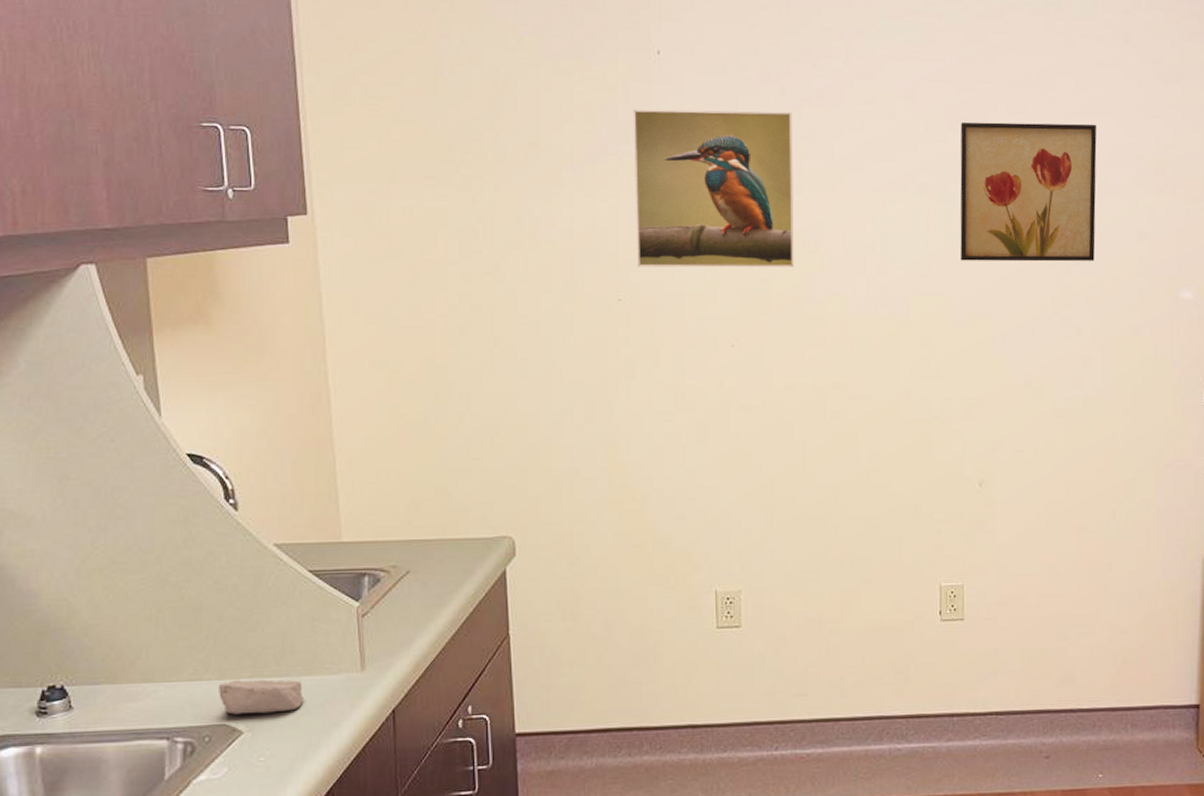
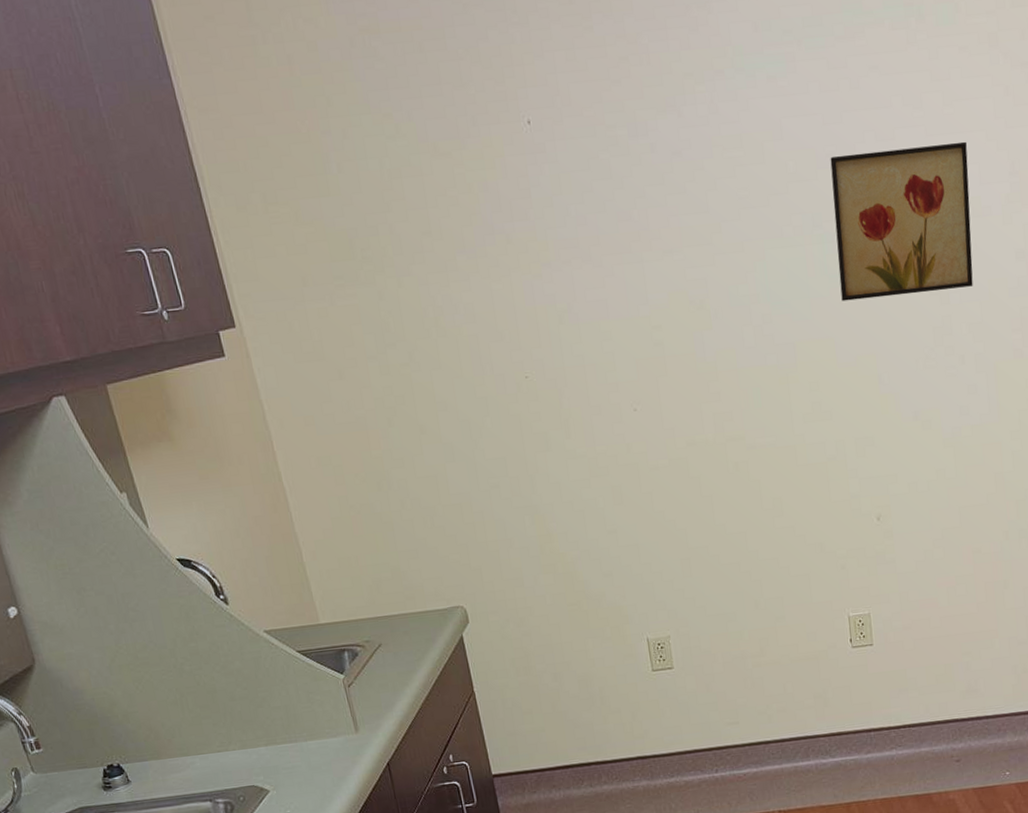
soap bar: present [219,680,304,715] -> none [242,744,313,777]
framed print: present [633,109,794,268] -> none [513,167,683,343]

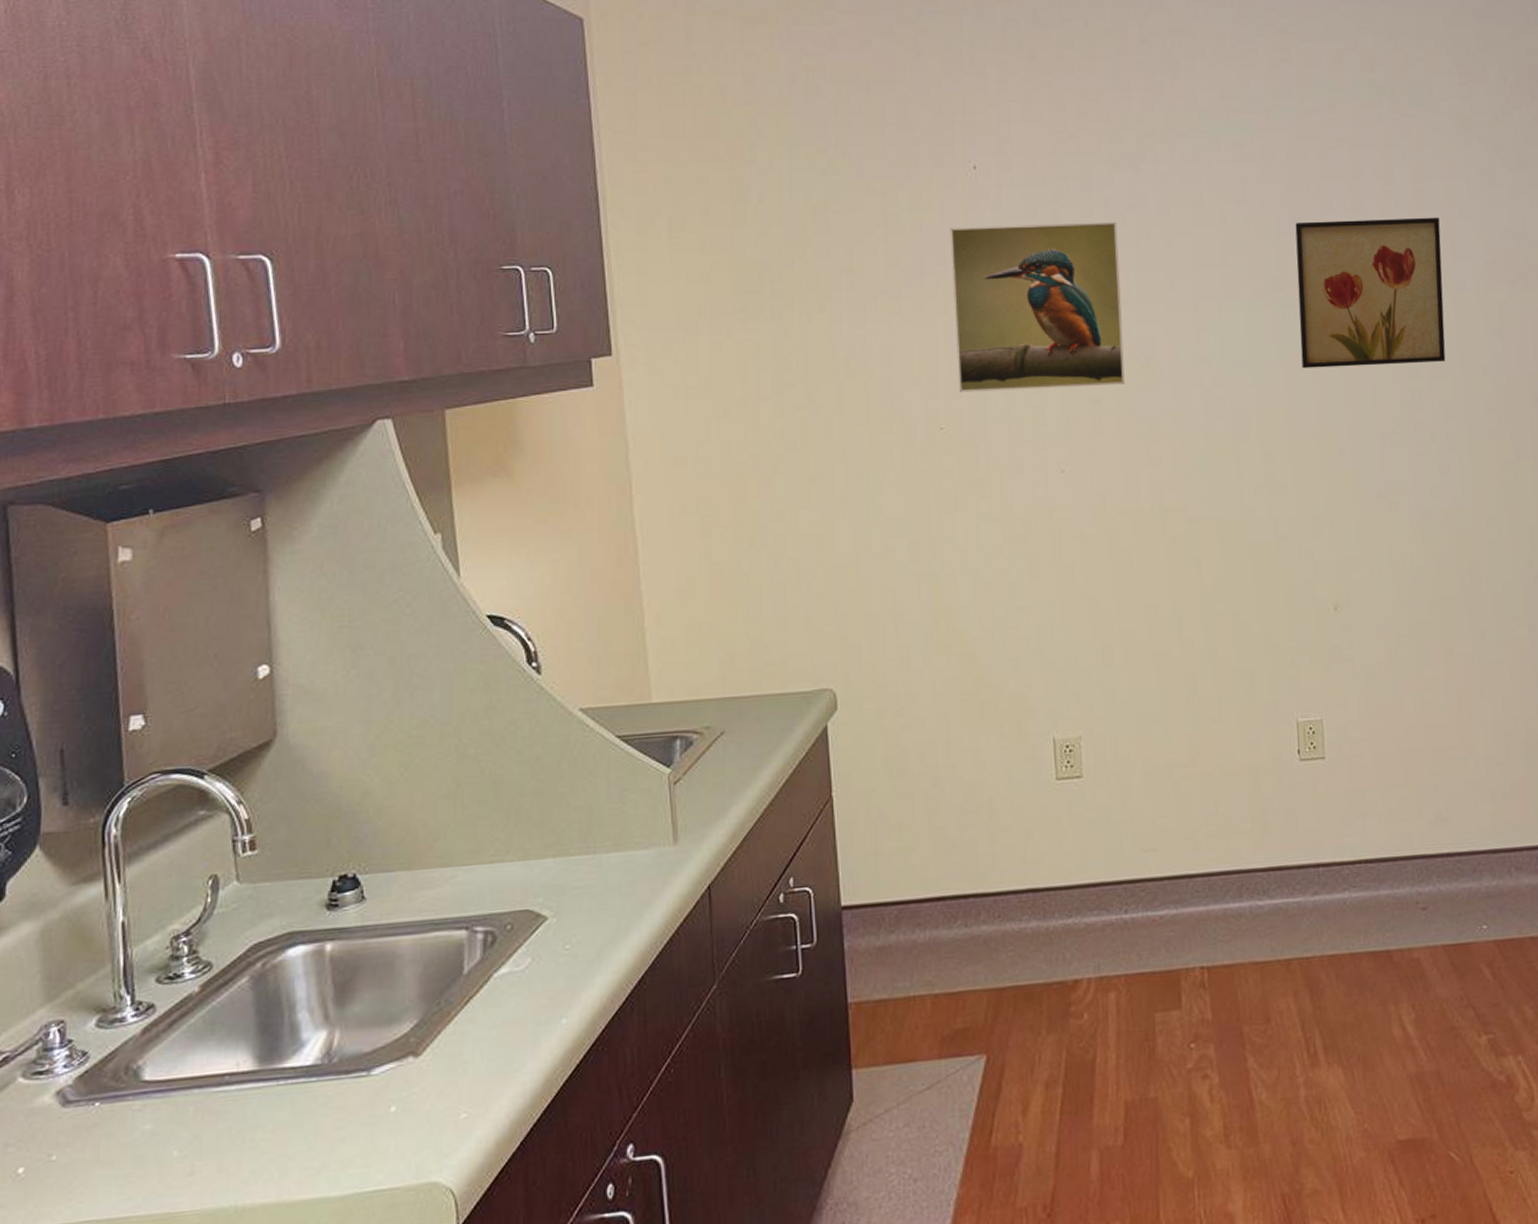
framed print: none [513,167,683,343] -> present [950,221,1125,393]

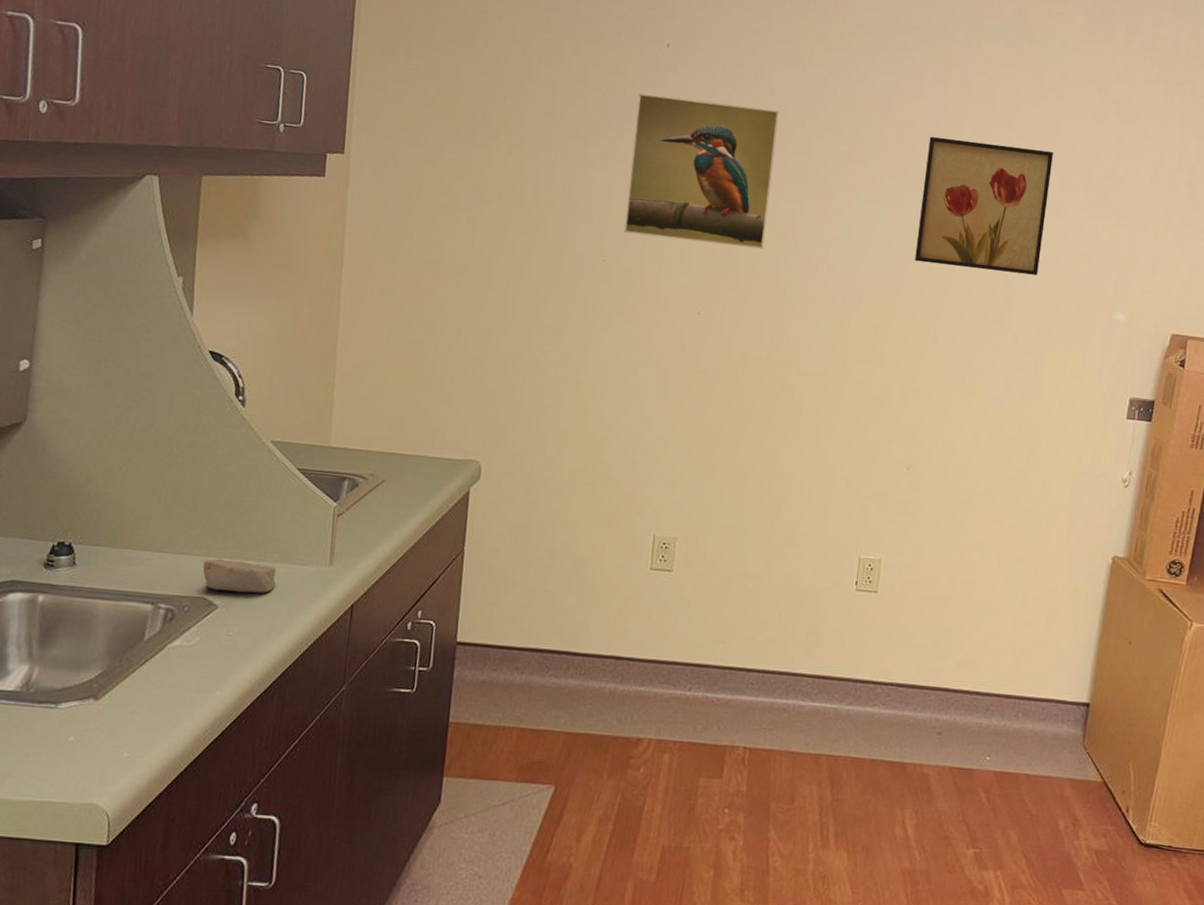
soap bar: none [521,857,612,899] -> present [202,558,277,593]

